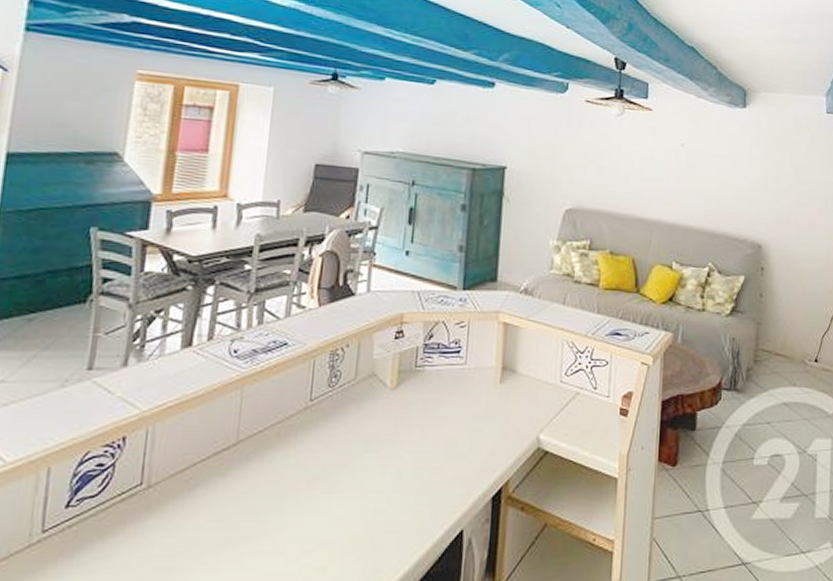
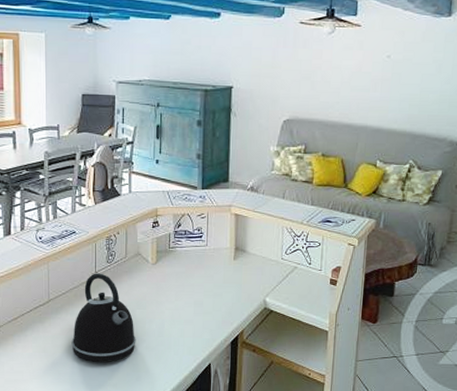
kettle: none [264,401,361,534] -> present [71,273,136,362]

